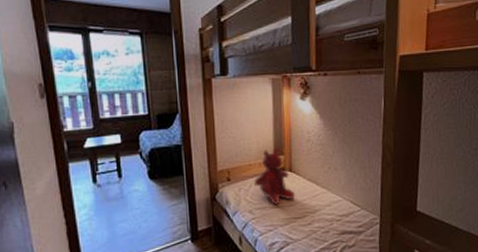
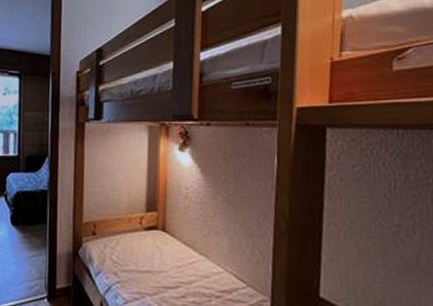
teddy bear: present [253,148,296,205] -> none [121,203,168,269]

